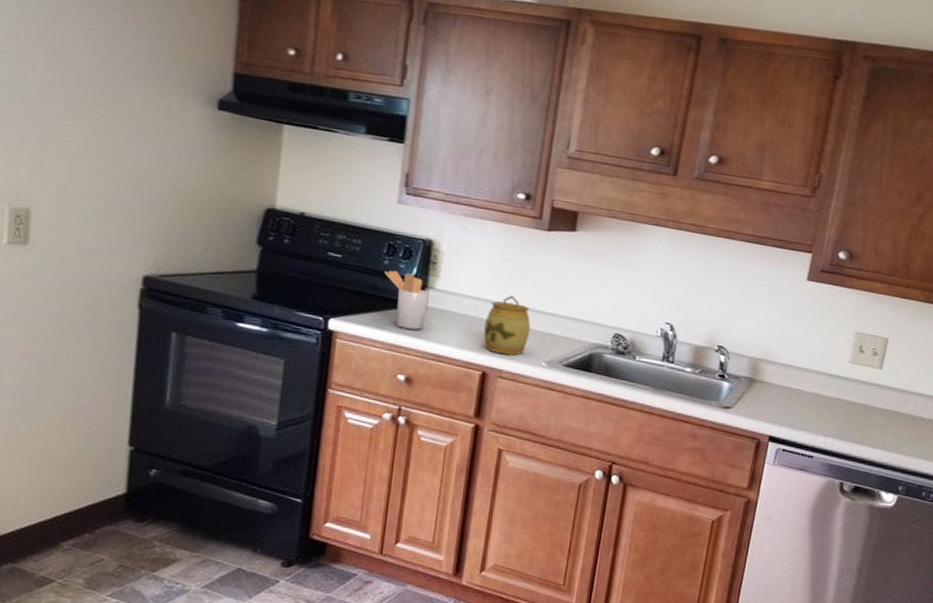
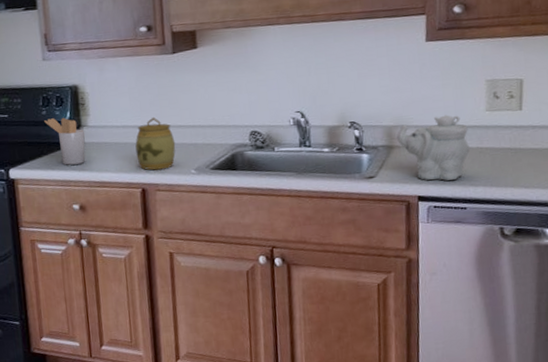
teapot: none [760,357,830,426] -> present [397,115,470,181]

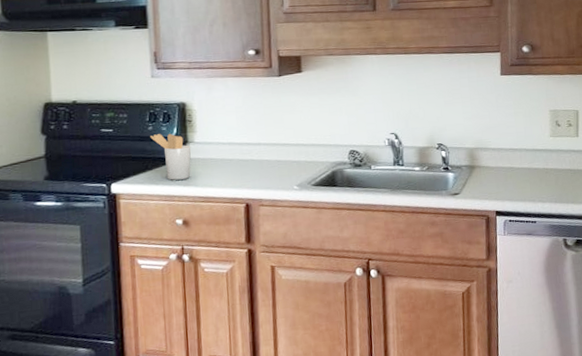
jar: present [135,116,176,170] -> none [240,135,280,186]
teapot: present [397,115,470,181] -> none [477,139,538,197]

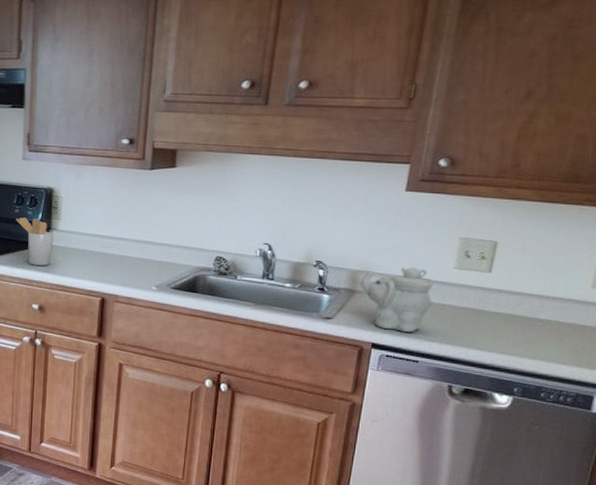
teapot: none [477,139,538,197] -> present [360,267,433,332]

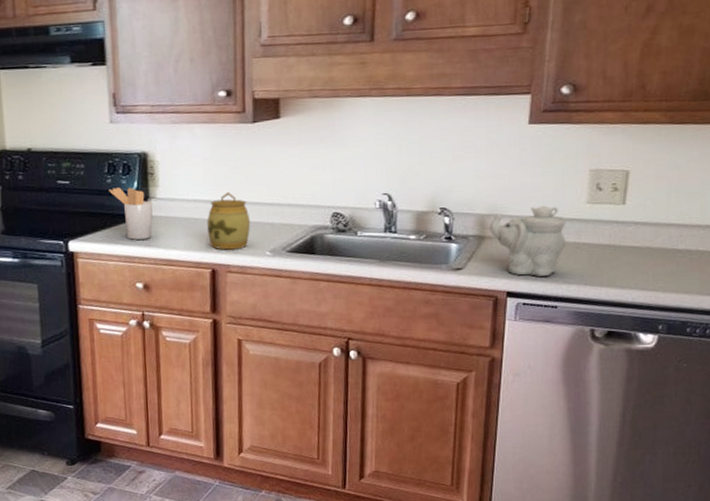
jar: none [101,229,141,282] -> present [207,191,251,250]

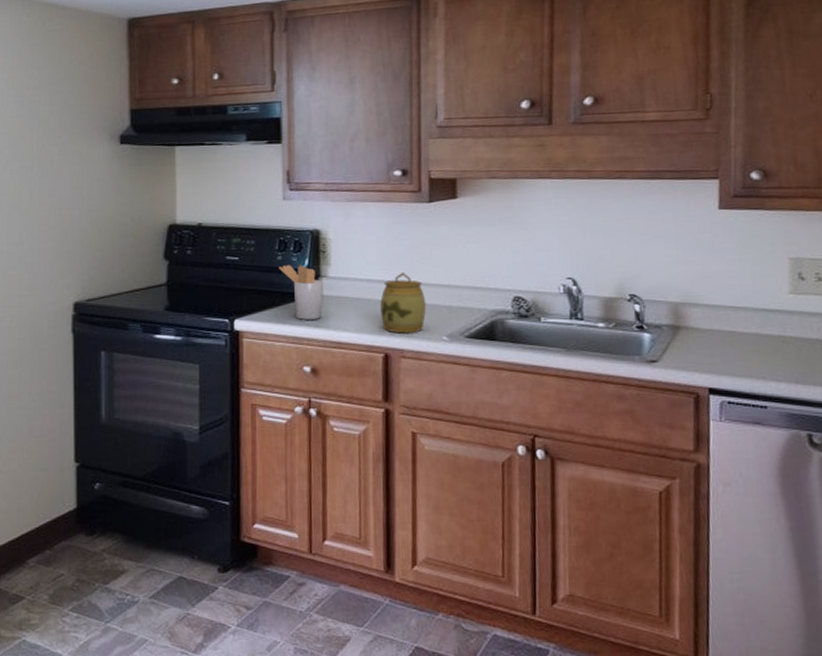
teapot: present [489,205,566,276] -> none [684,295,771,372]

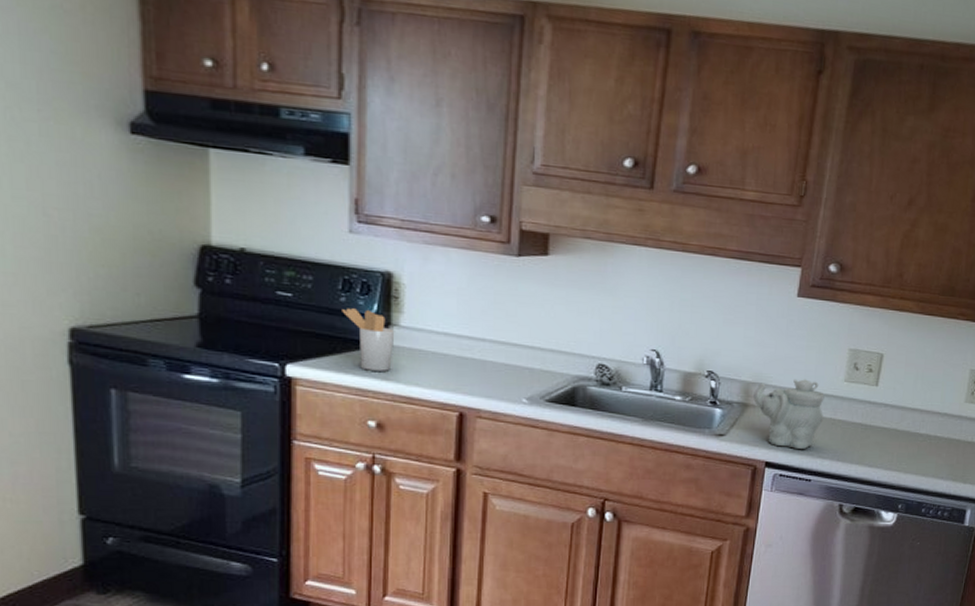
jar: present [380,271,427,334] -> none [457,328,508,393]
teapot: none [684,295,771,372] -> present [753,379,825,449]

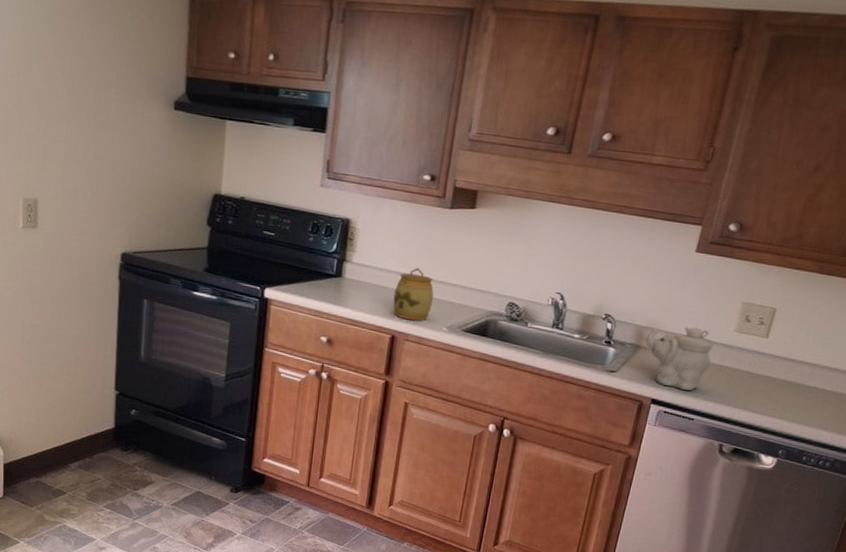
utensil holder: present [342,308,394,371] -> none [309,246,347,298]
jar: none [457,328,508,393] -> present [393,267,434,321]

